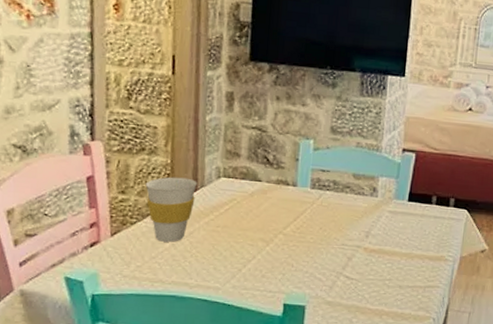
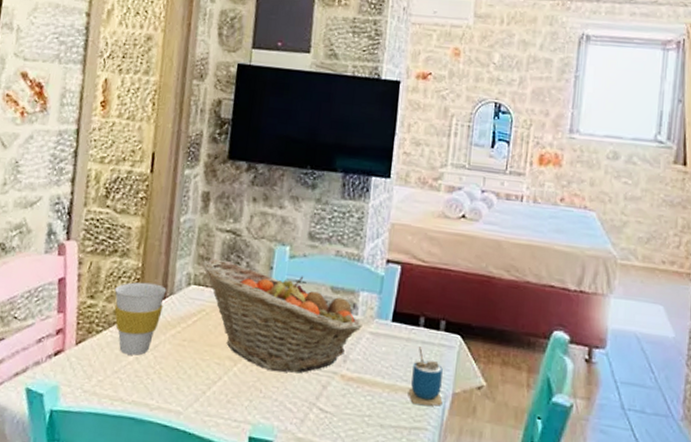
fruit basket: none [231,153,382,249] -> present [202,259,363,373]
cup: none [422,221,452,268] -> present [408,346,443,407]

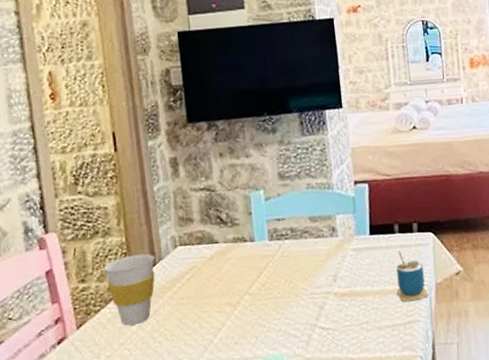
fruit basket: present [202,259,363,373] -> none [184,214,344,306]

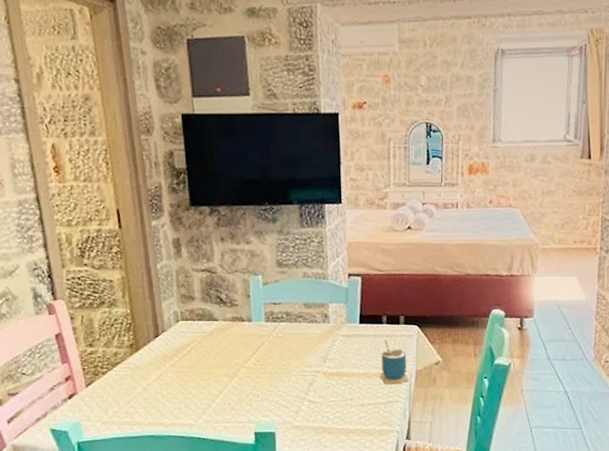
cup: present [103,253,155,326] -> none [110,325,158,387]

